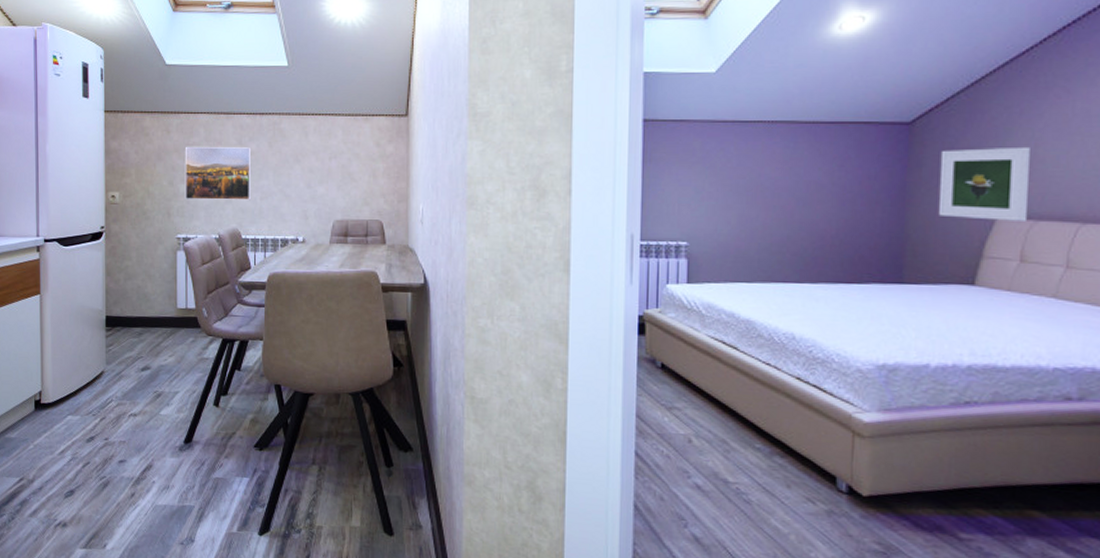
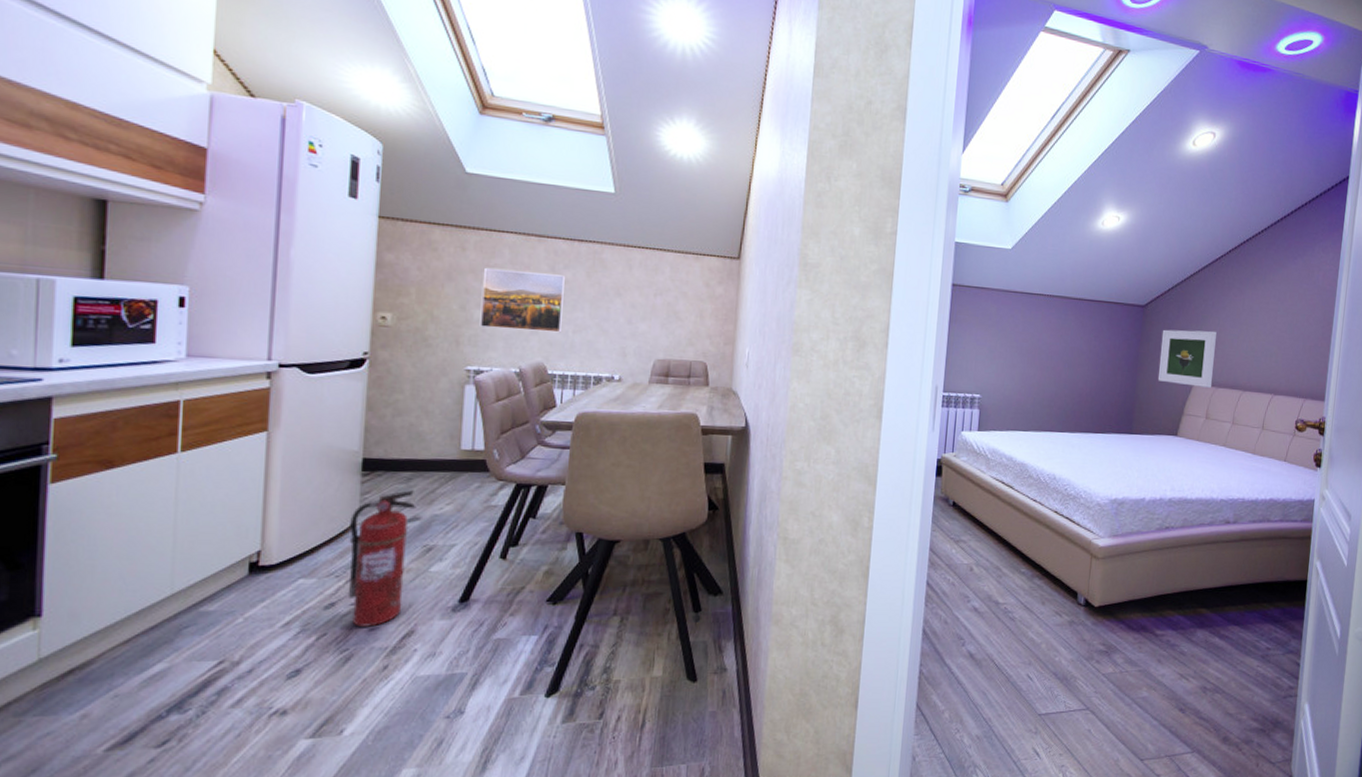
fire extinguisher: none [100,343,147,459] -> present [347,490,416,627]

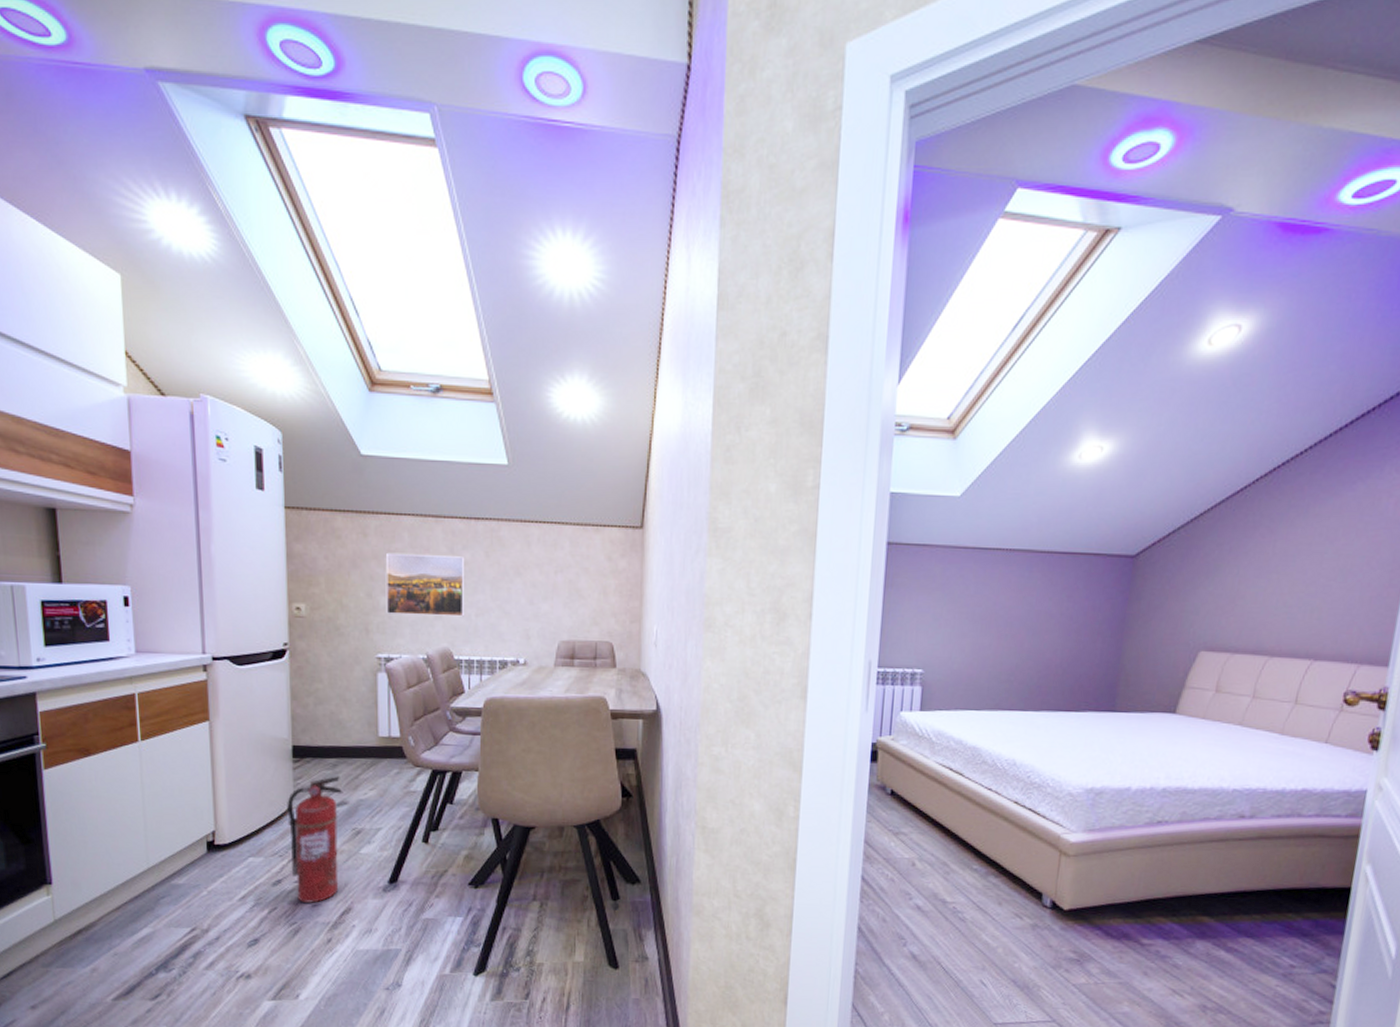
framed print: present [1157,329,1217,388] -> none [1150,582,1235,654]

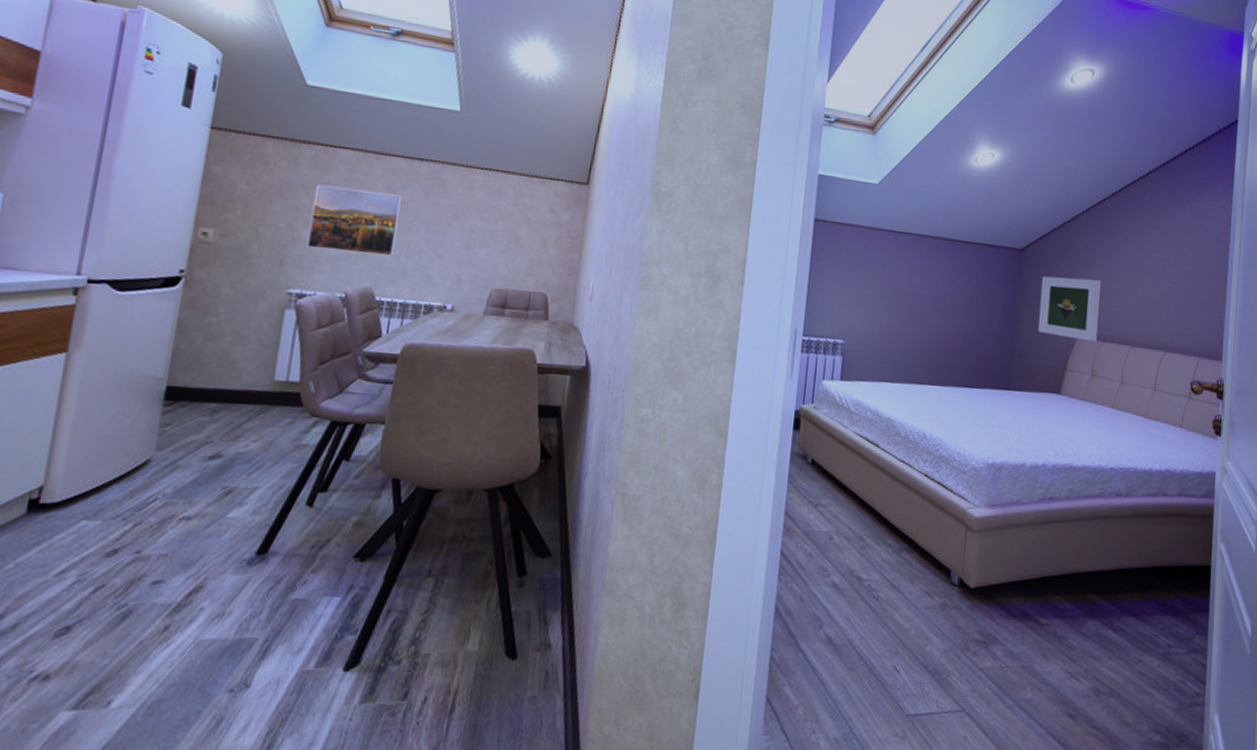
fire extinguisher: present [287,776,343,903] -> none [133,423,220,580]
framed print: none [1150,582,1235,654] -> present [1037,275,1101,342]

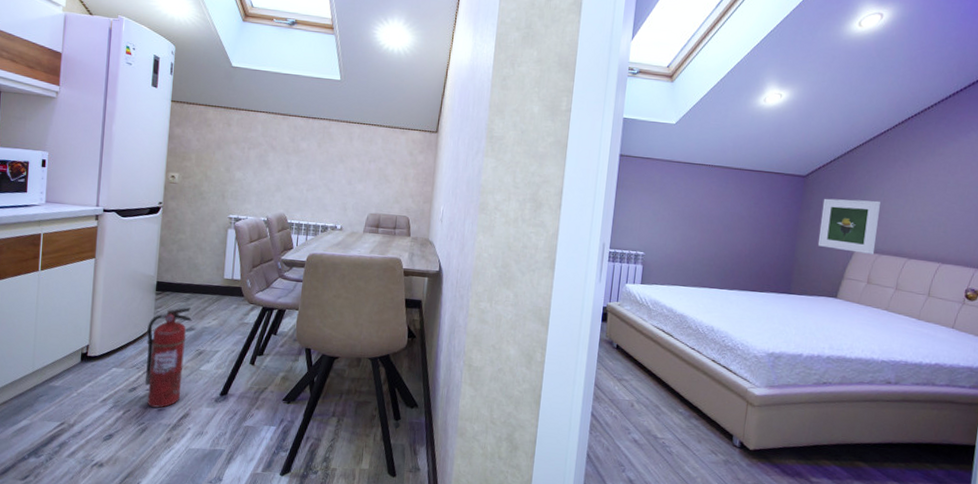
fire extinguisher: none [133,423,220,580] -> present [144,307,192,408]
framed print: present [306,184,403,257] -> none [239,139,303,191]

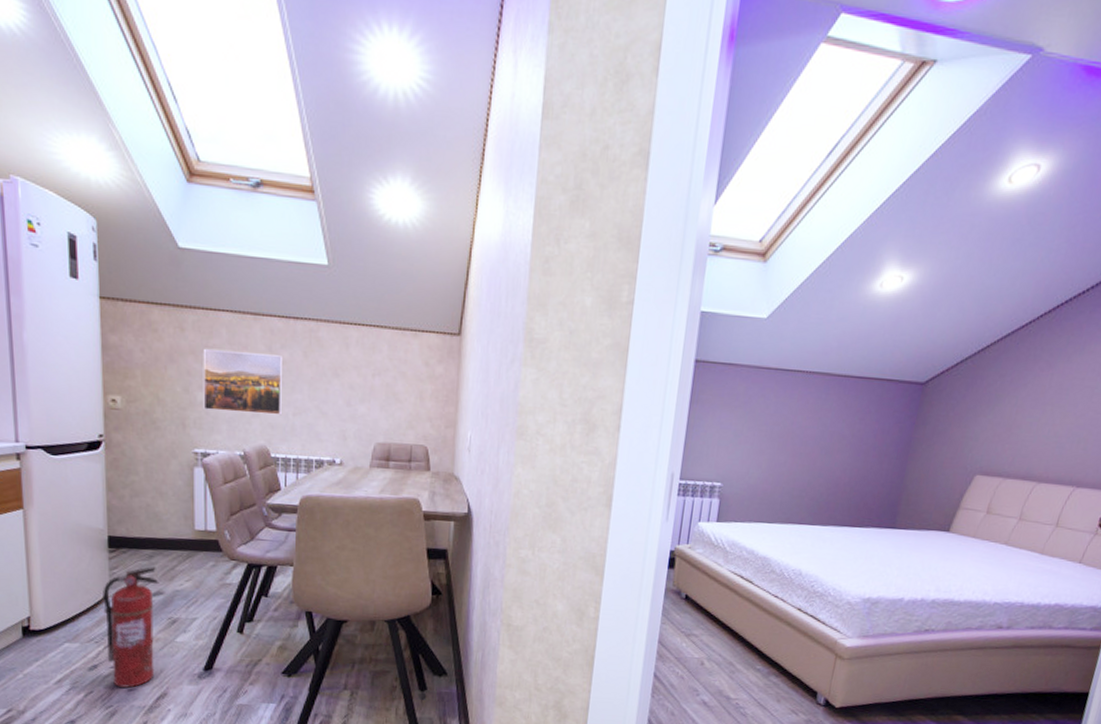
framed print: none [239,139,303,191] -> present [203,348,284,416]
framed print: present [817,198,881,254] -> none [932,410,1012,478]

